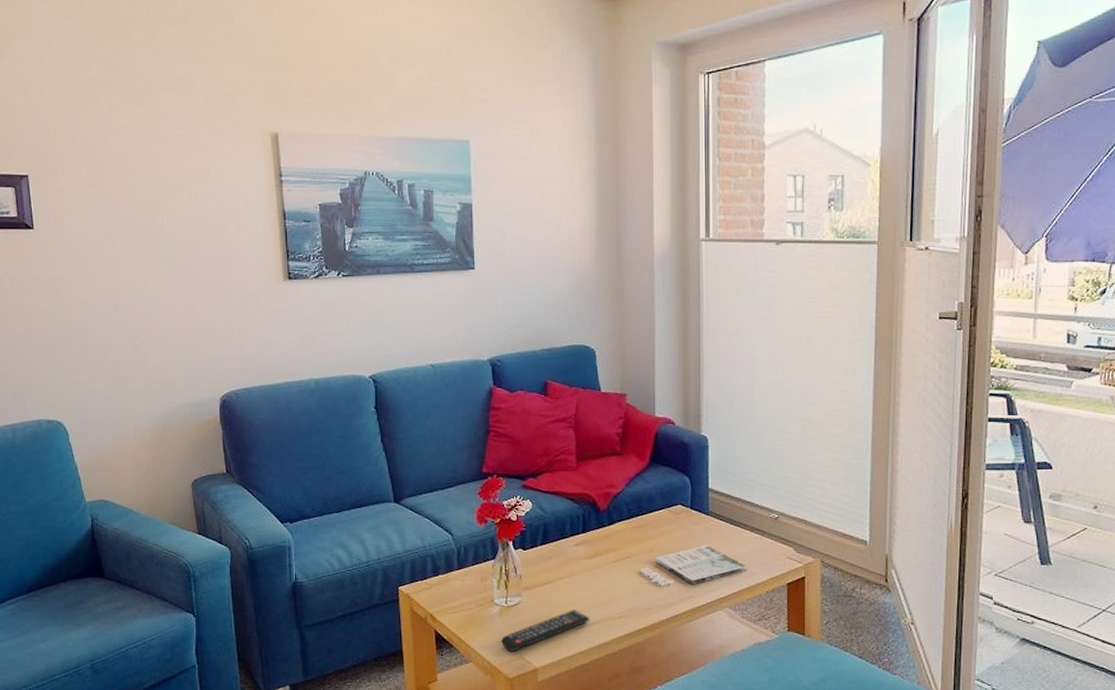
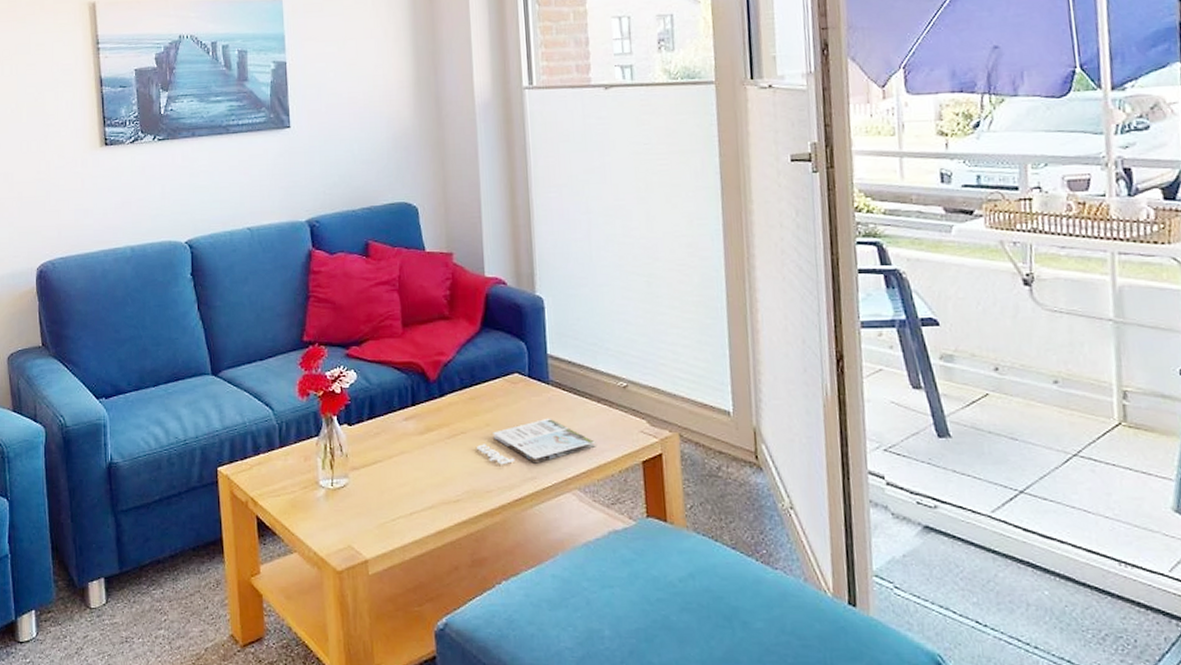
remote control: present [501,609,590,651] -> none [328,492,423,540]

